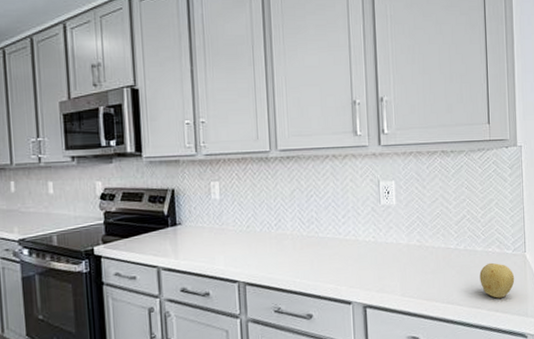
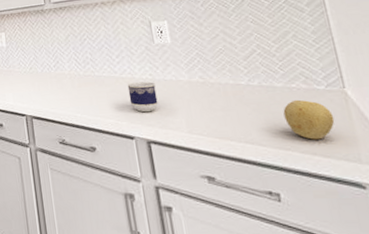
cup: none [350,244,378,276] -> present [127,81,158,112]

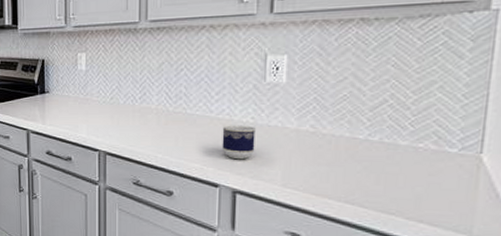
fruit: present [283,99,335,140] -> none [398,161,457,207]

